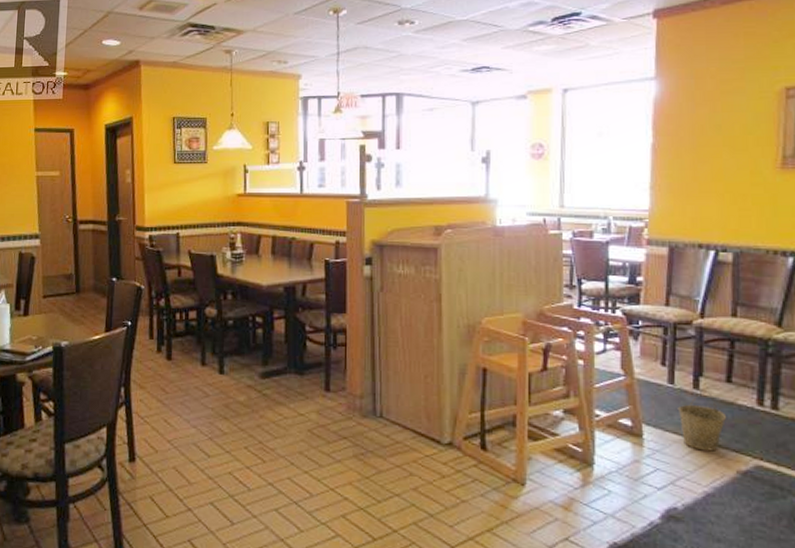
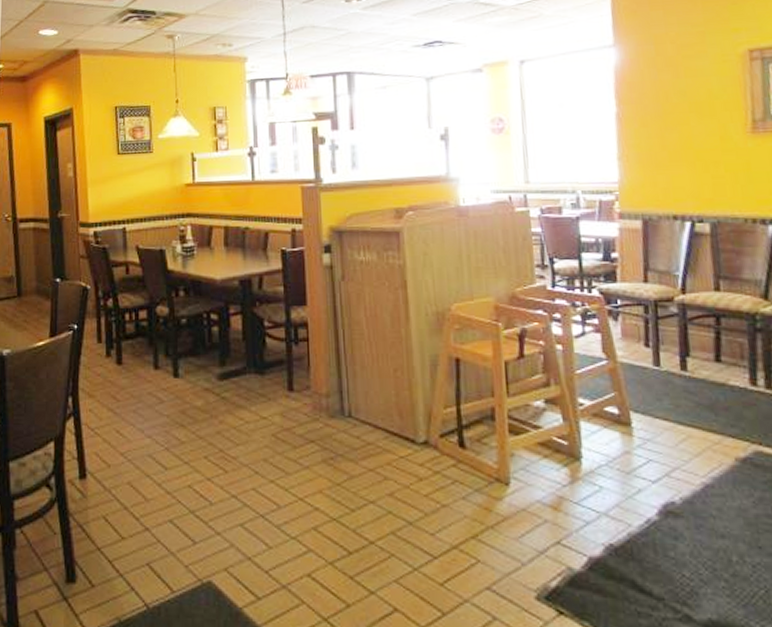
bucket: present [677,389,727,452] -> none [666,370,720,438]

